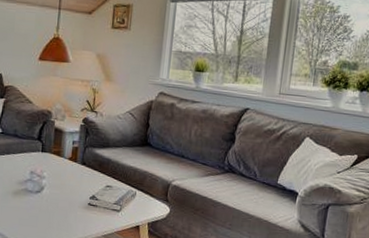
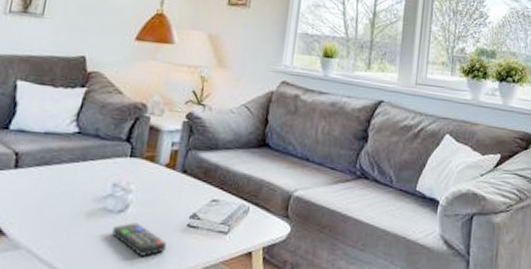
remote control: none [33,200,73,225] -> present [112,222,167,256]

